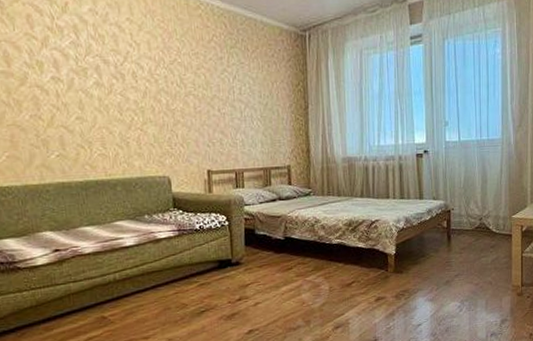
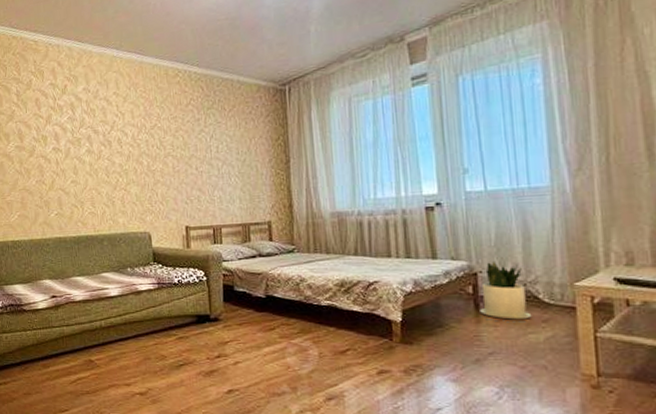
planter: none [451,199,485,248] -> present [480,260,532,320]

